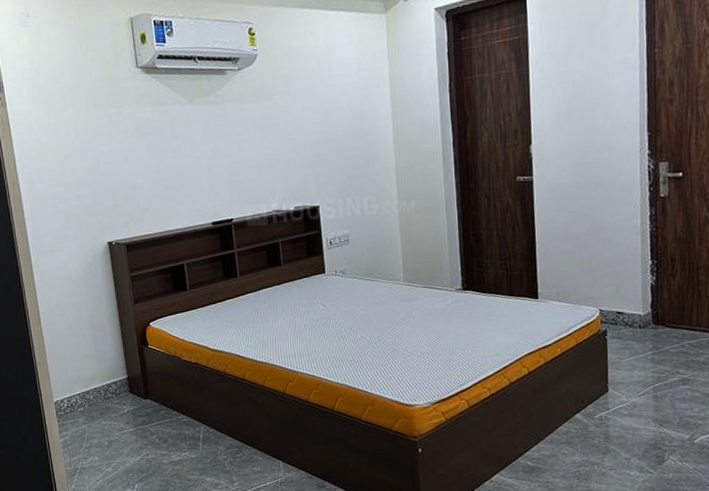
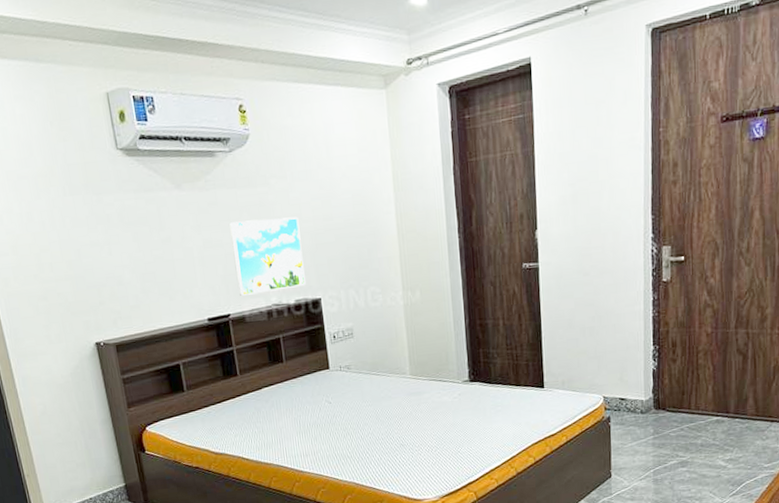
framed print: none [236,129,305,202] -> present [229,216,306,296]

